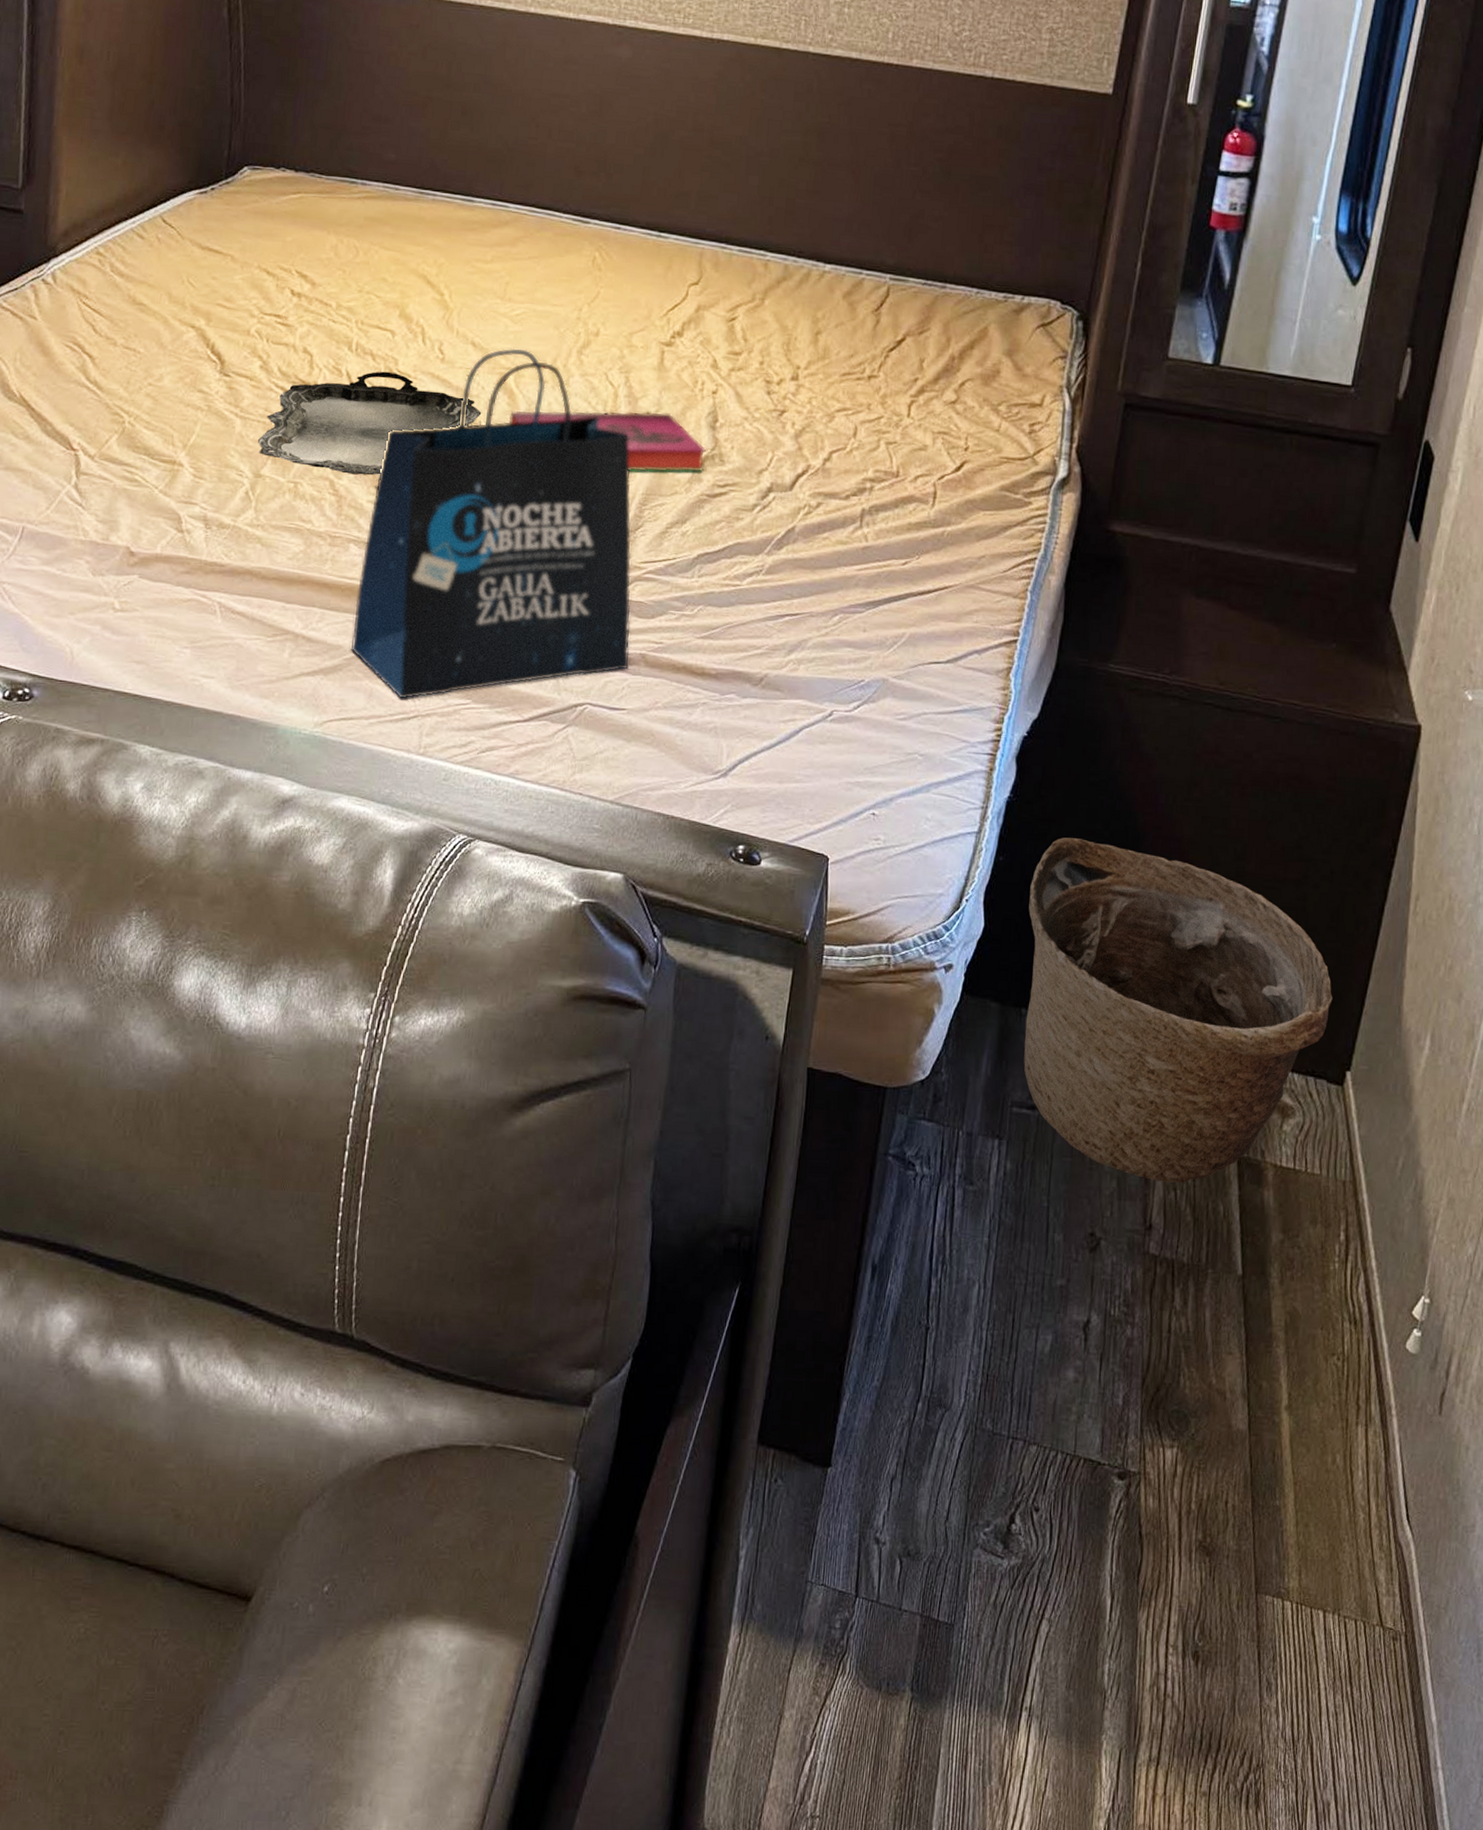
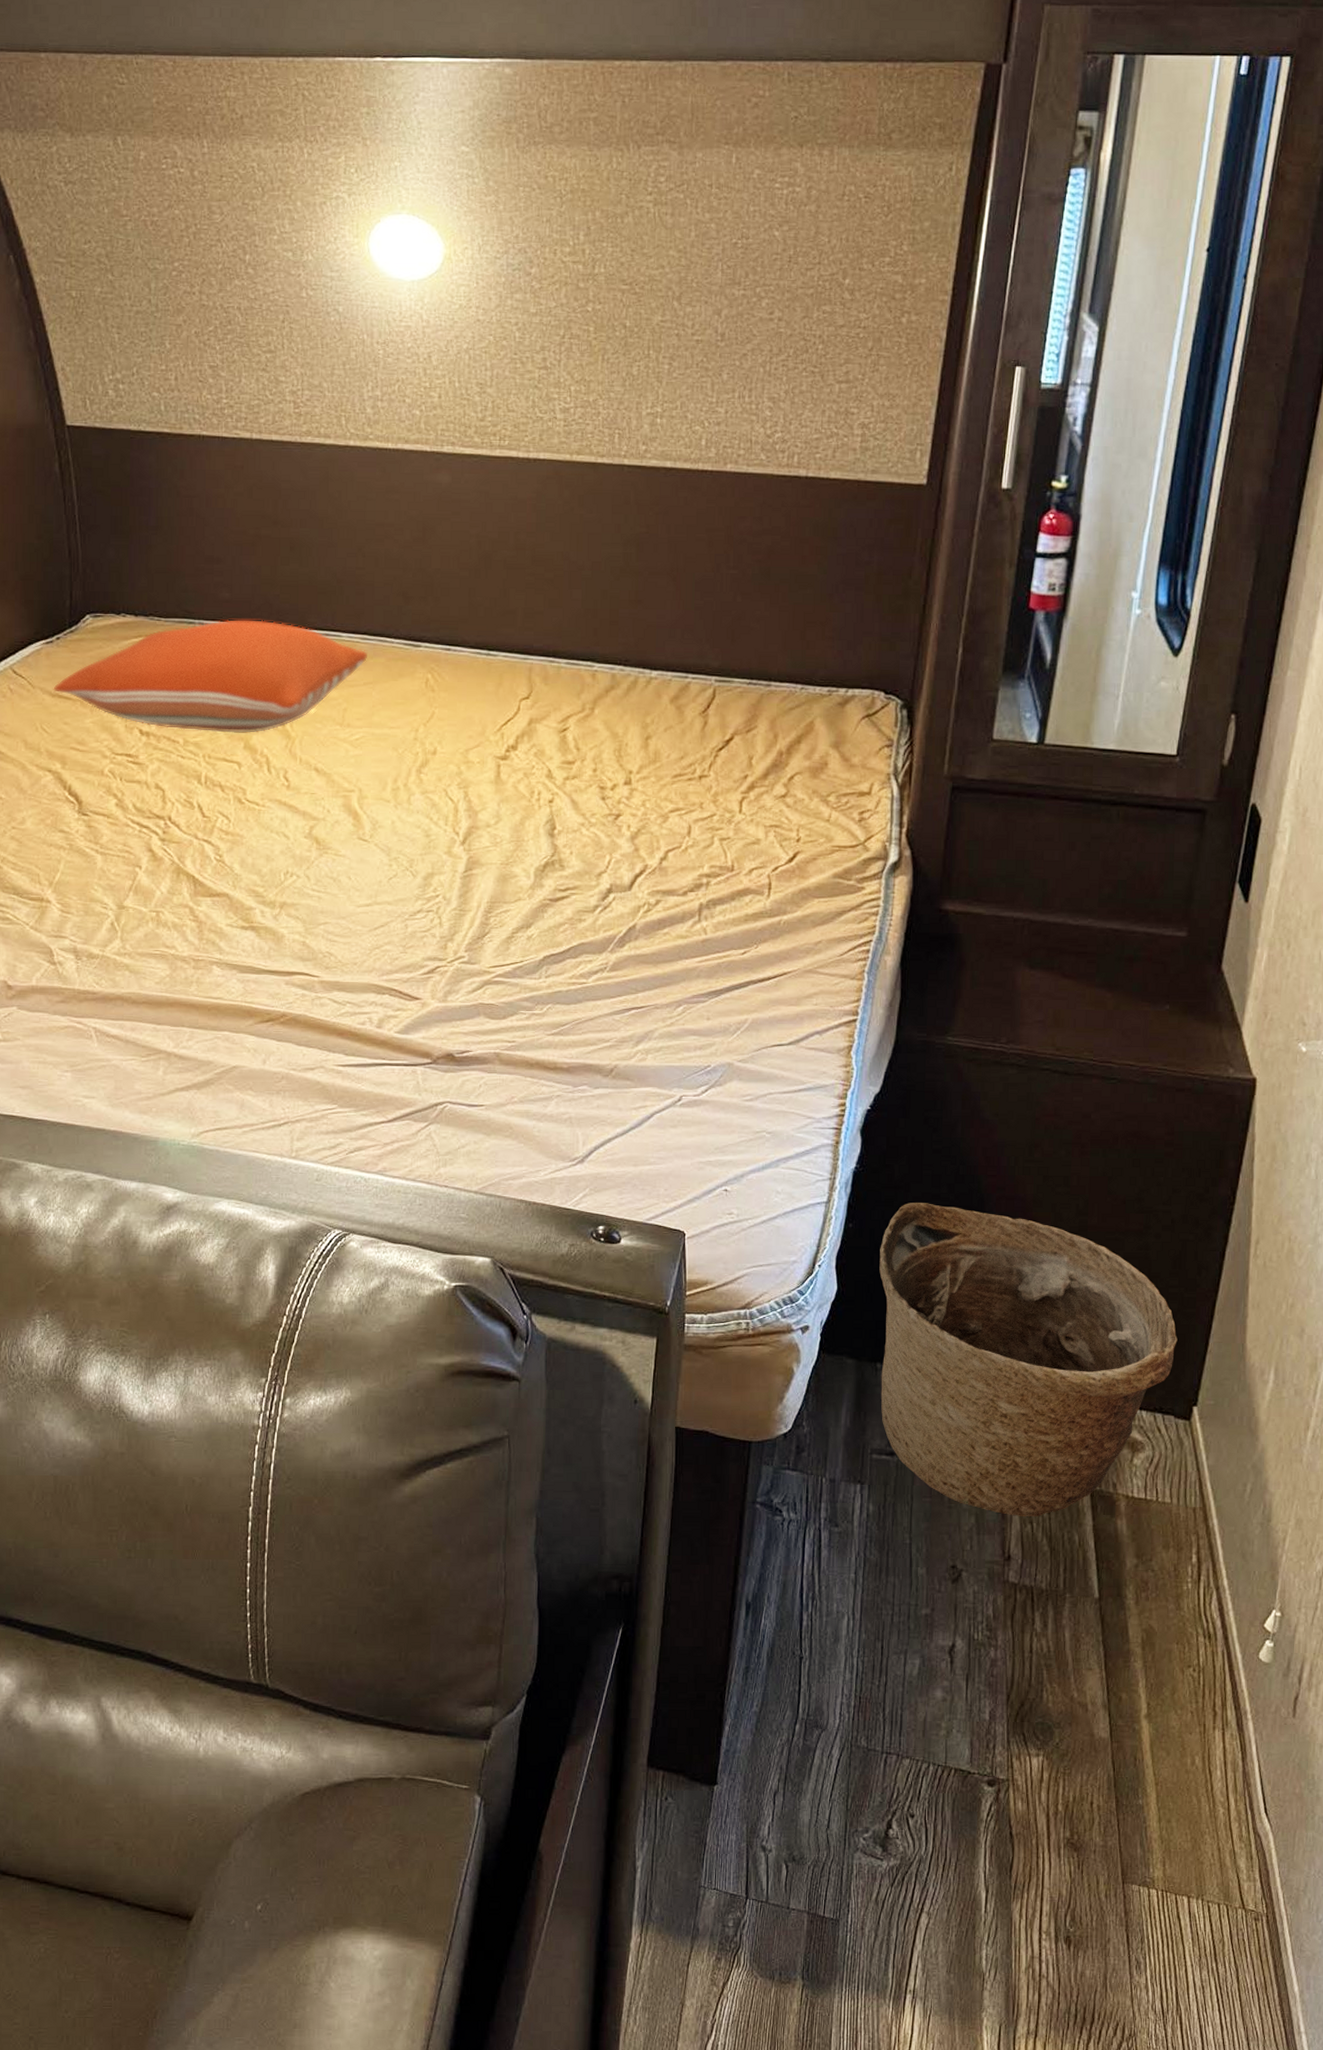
pillow: none [203,182,535,302] -> present [53,619,368,733]
serving tray: present [258,371,482,476] -> none [119,801,329,901]
tote bag: present [351,348,632,699] -> none [221,771,484,1108]
hardback book: present [508,410,706,472] -> none [355,823,546,881]

